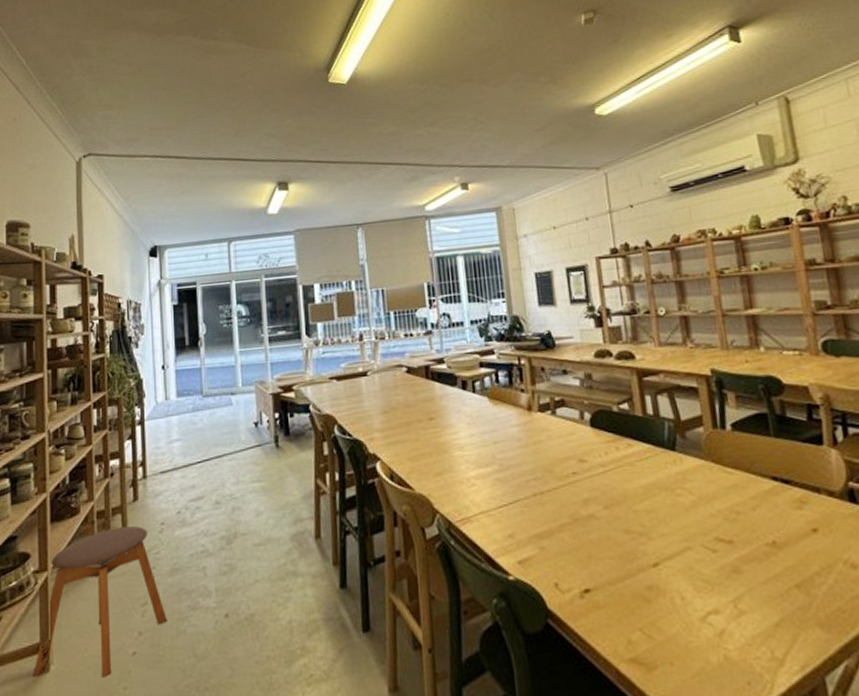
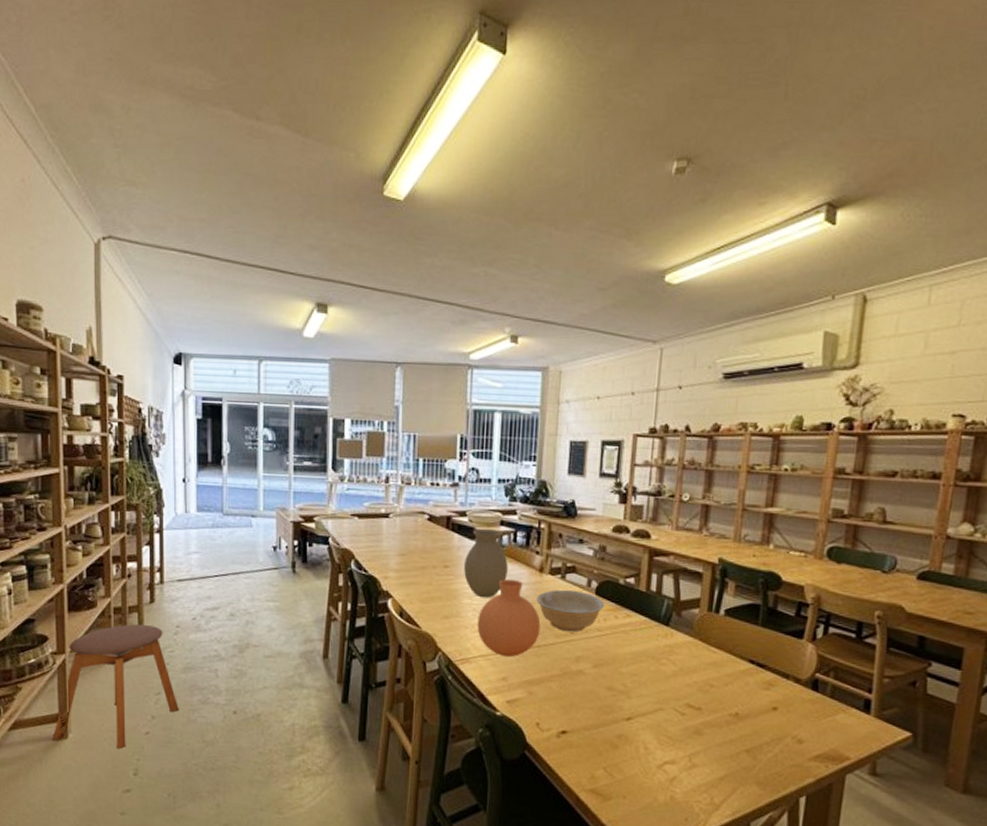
vase: none [449,372,496,446] -> present [464,528,508,597]
clay pot: none [472,423,541,509] -> present [477,579,541,657]
ceramic bowl: none [530,425,603,473] -> present [536,589,605,632]

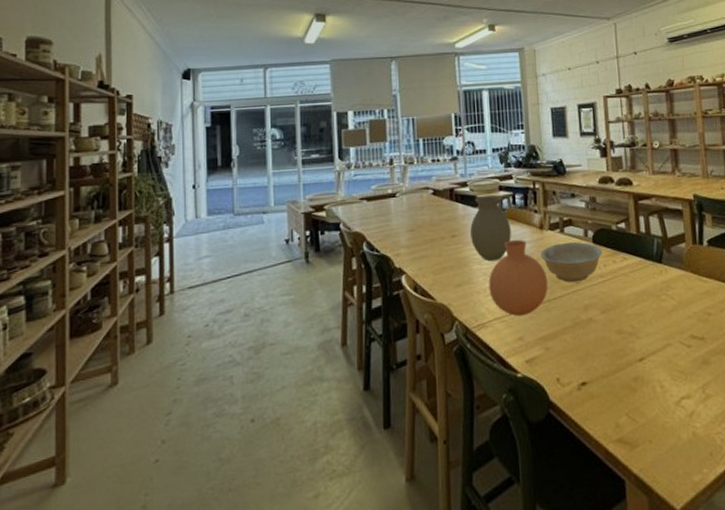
stool: present [52,624,179,749] -> none [47,339,192,490]

